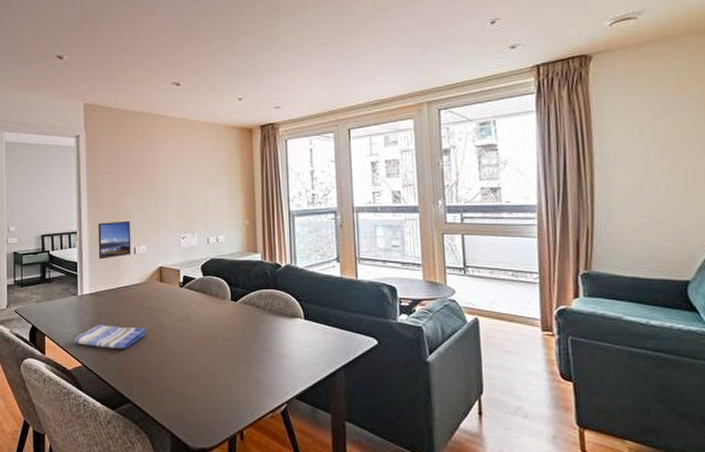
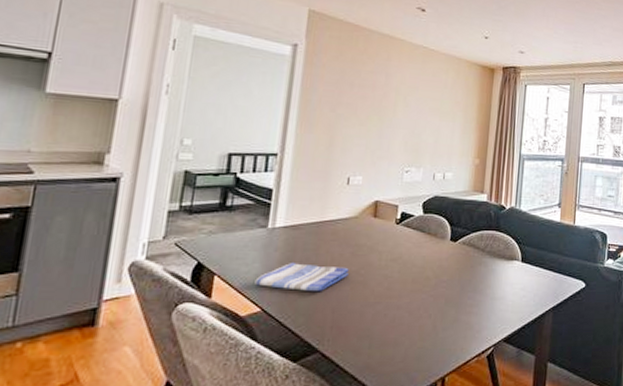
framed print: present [97,220,131,260] -> none [301,146,347,188]

